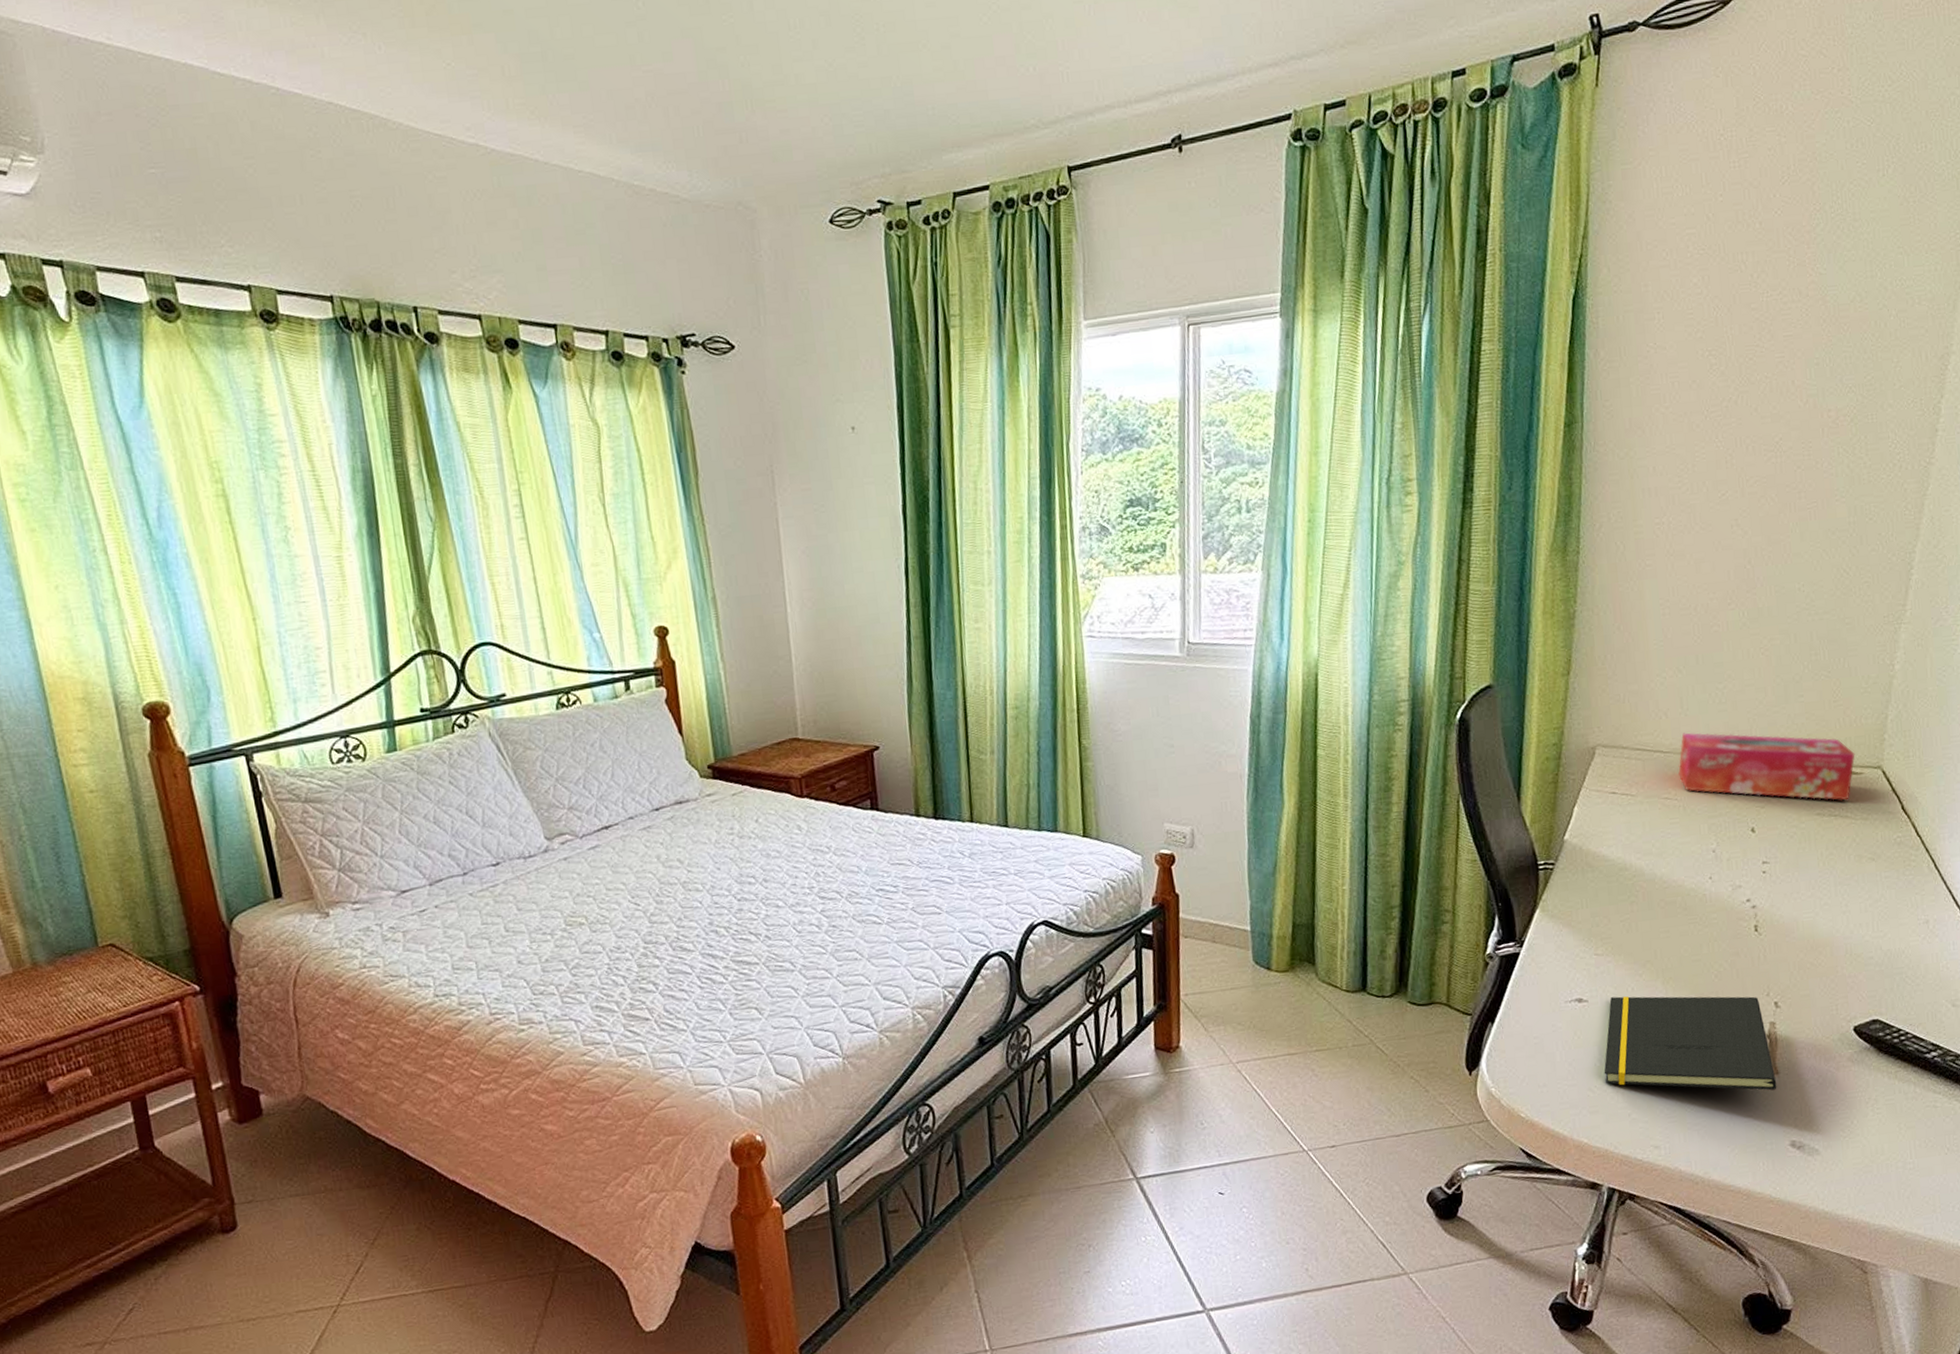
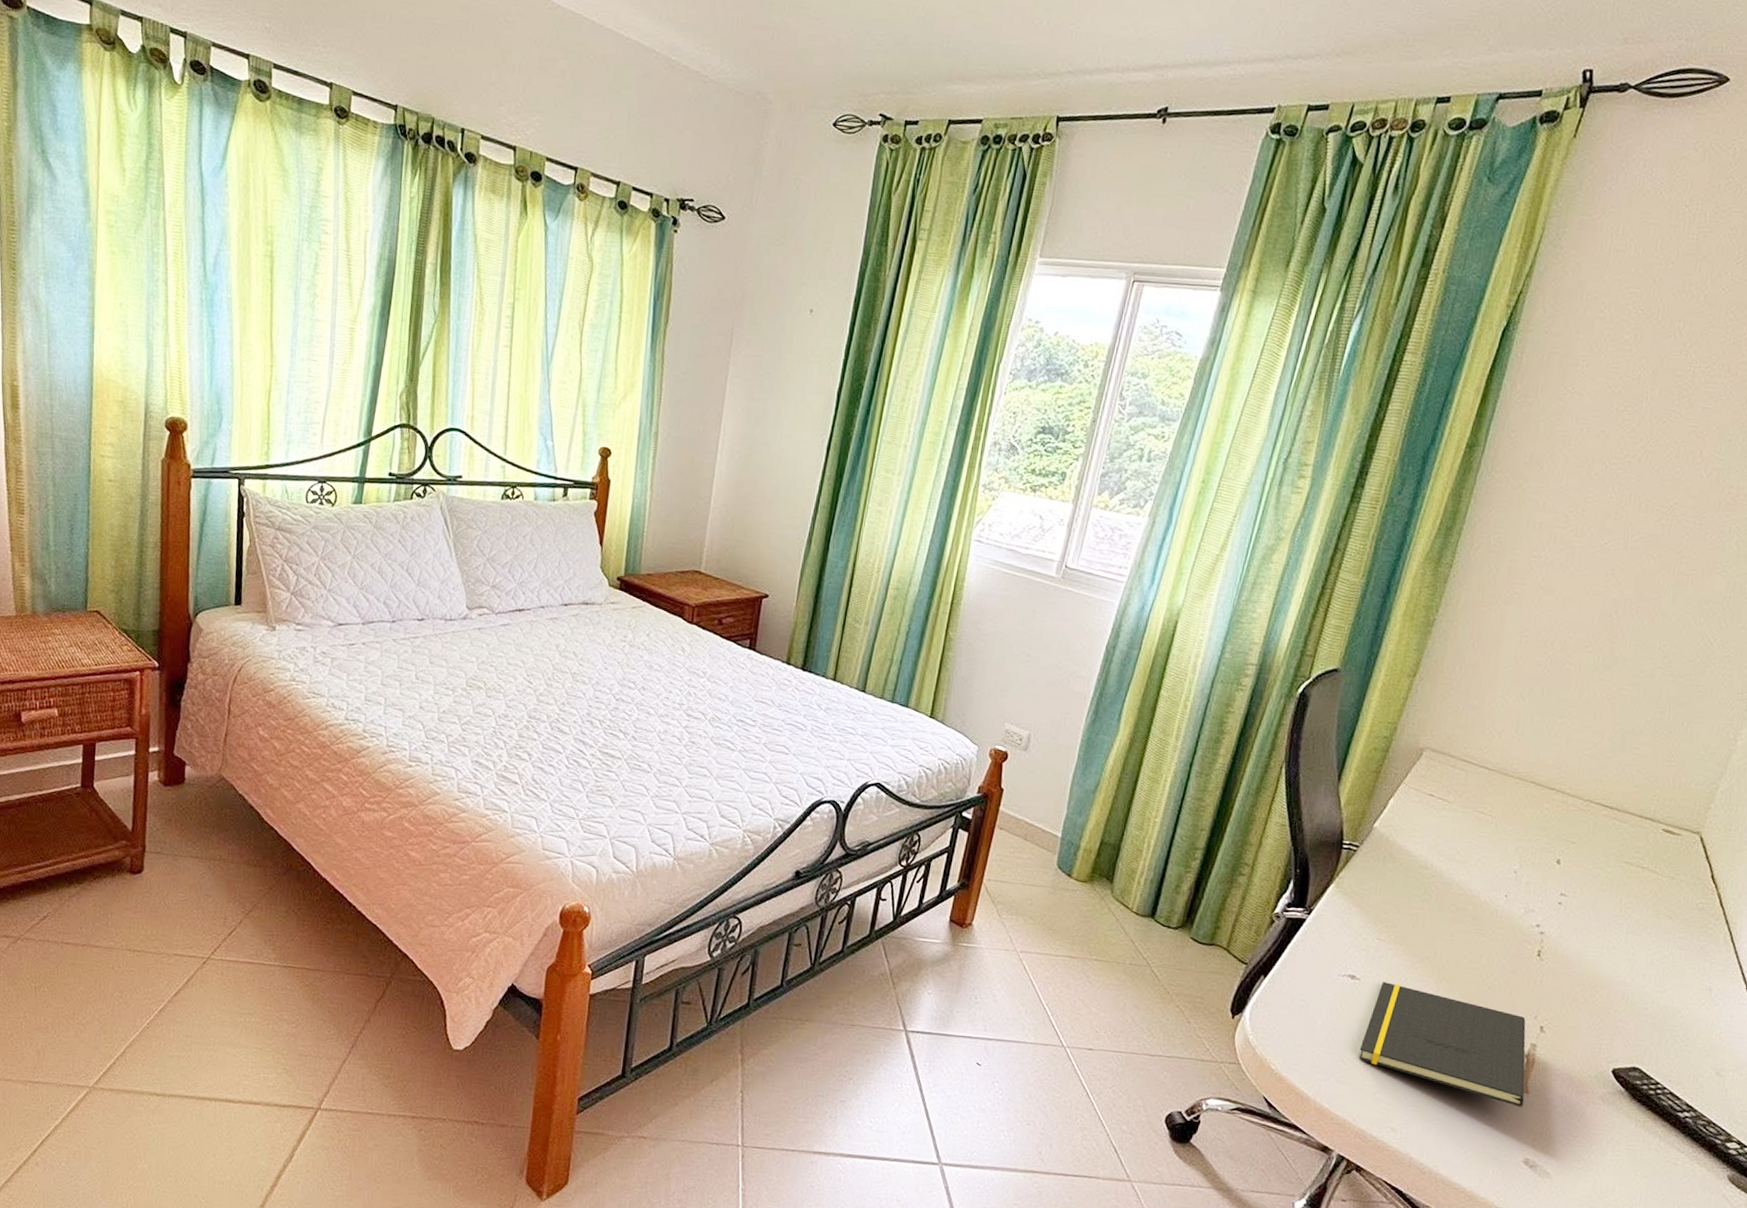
tissue box: present [1678,732,1855,801] -> none [1498,756,1678,857]

